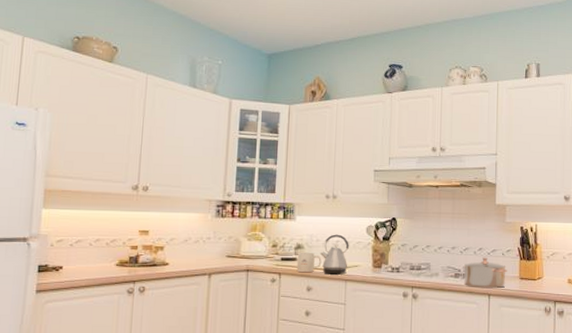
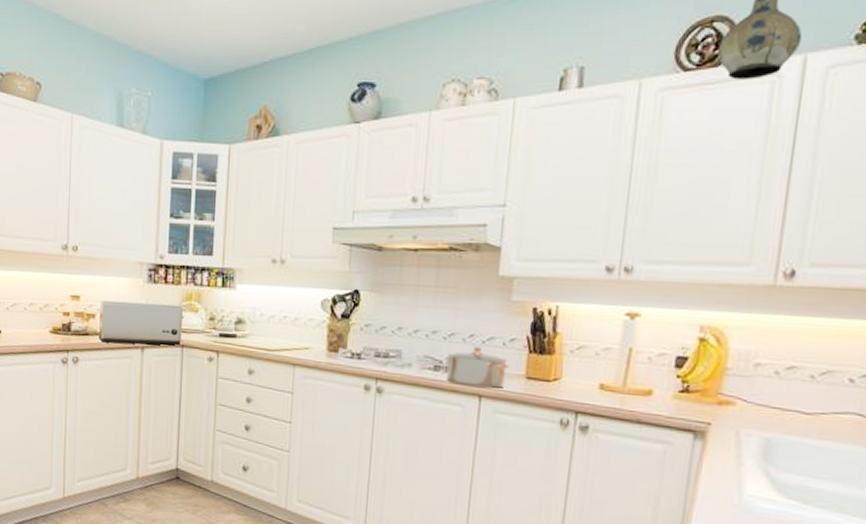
toaster: none [166,234,249,272] -> present [98,300,184,346]
mug: present [296,252,322,273] -> none [236,327,266,353]
kettle: present [321,234,350,275] -> none [265,308,300,358]

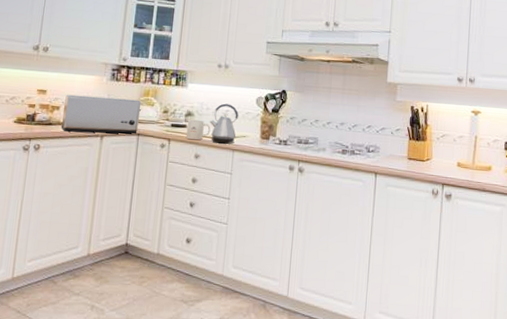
mug: none [236,327,266,353] -> present [186,119,211,141]
kettle: none [265,308,300,358] -> present [210,103,239,144]
cooking pot: present [446,346,509,389] -> none [351,134,396,168]

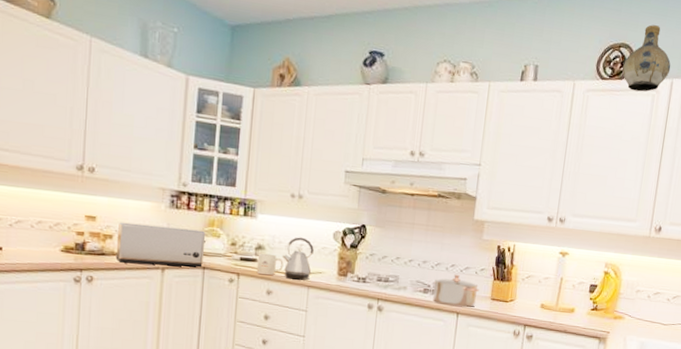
cooking pot: none [351,134,396,168] -> present [432,274,479,308]

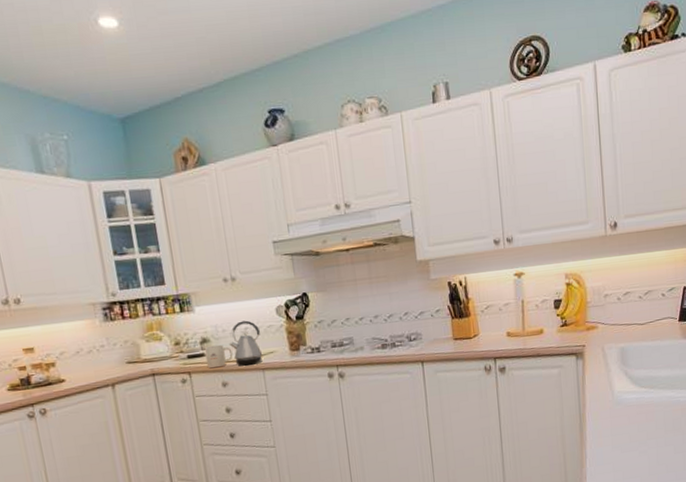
toaster: present [115,222,206,268] -> none [58,337,152,388]
cooking pot: present [432,274,479,308] -> none [391,321,439,357]
ceramic jug: present [622,25,671,92] -> none [538,7,590,85]

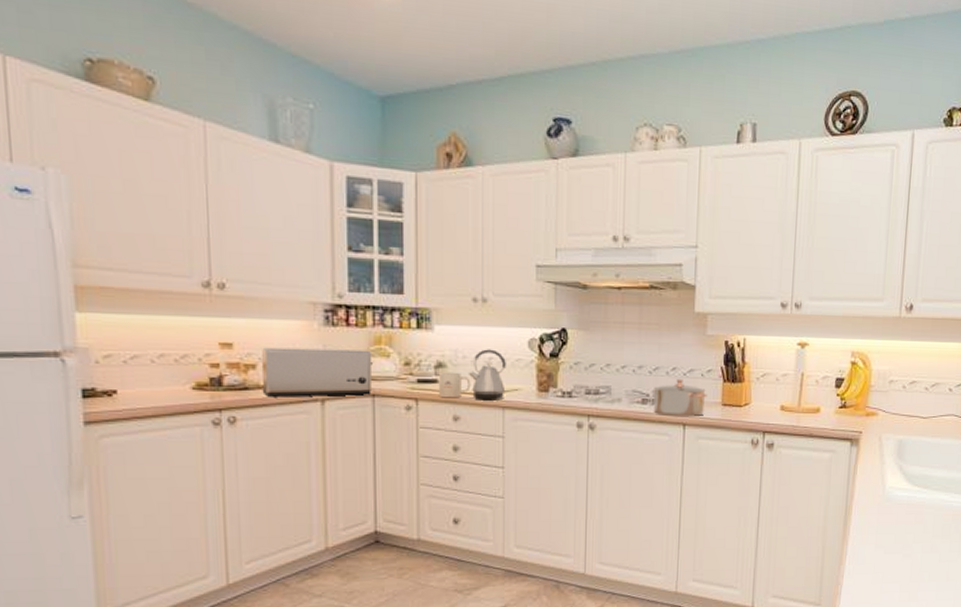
toaster: none [58,337,152,388] -> present [261,347,373,397]
cooking pot: none [391,321,439,357] -> present [653,378,707,417]

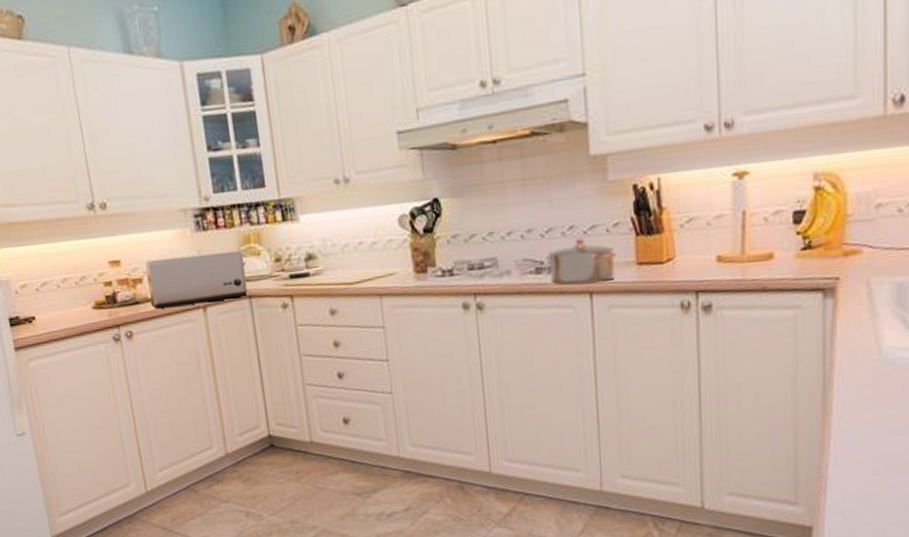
mug: present [438,372,471,398] -> none [310,262,344,292]
kettle: present [469,349,509,401] -> none [340,233,384,290]

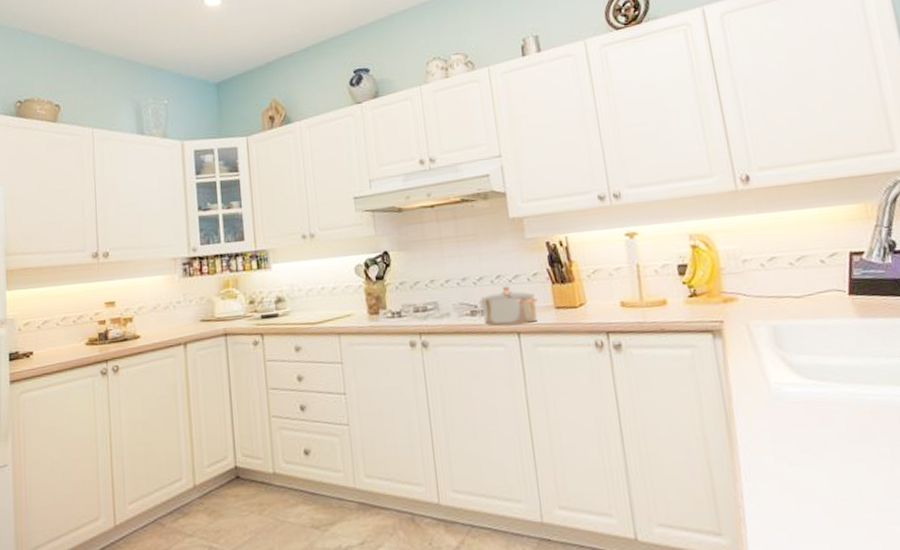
toaster: present [145,250,248,309] -> none [136,294,224,345]

